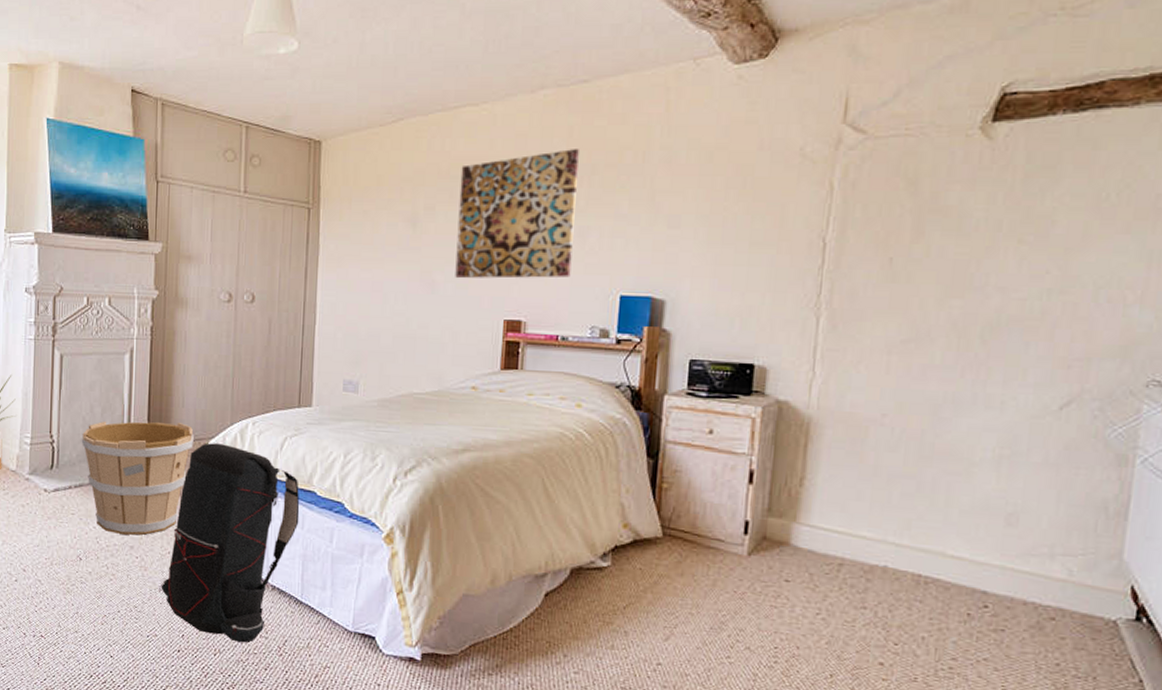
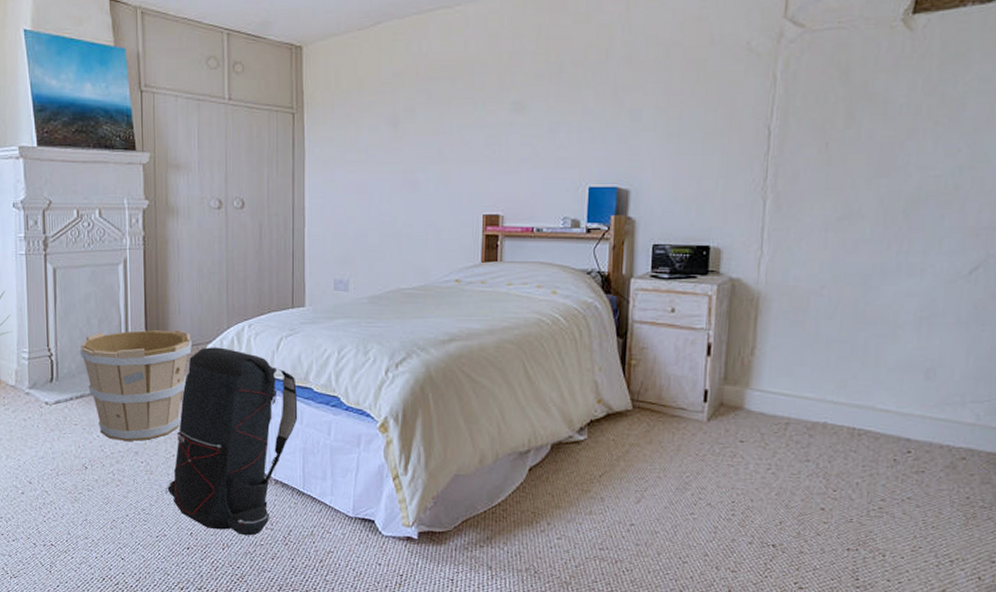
wall art: present [455,149,581,279] -> none [436,48,549,177]

